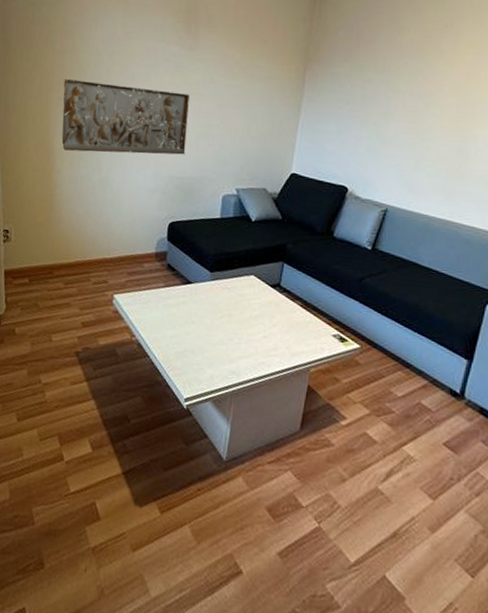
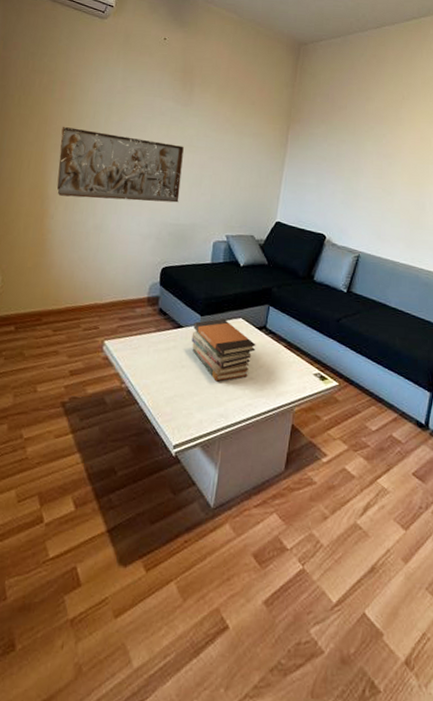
book stack: none [201,275,269,339] -> present [191,319,256,382]

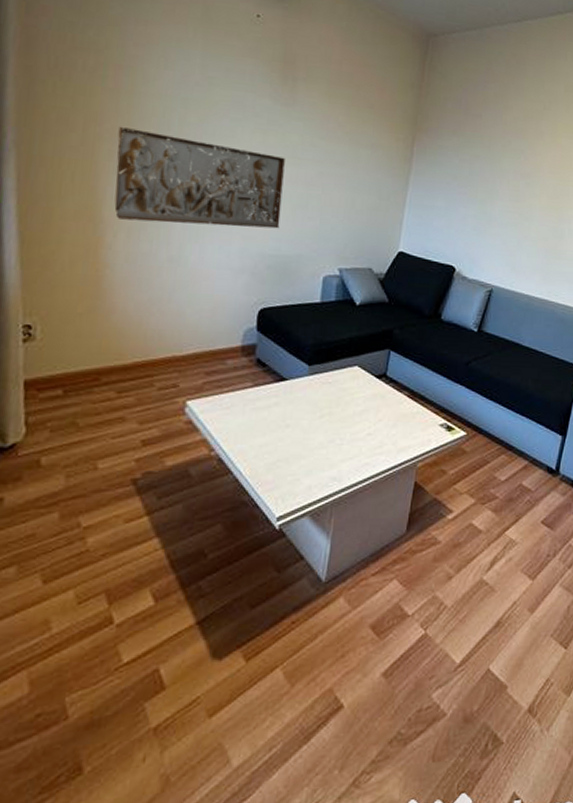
book stack: present [191,319,256,382] -> none [297,368,375,441]

